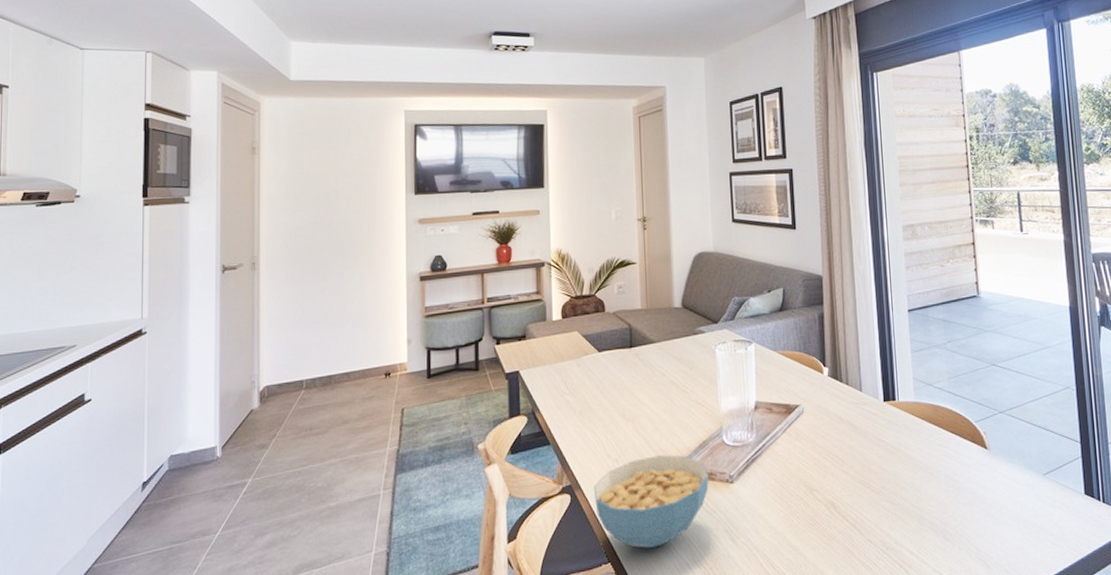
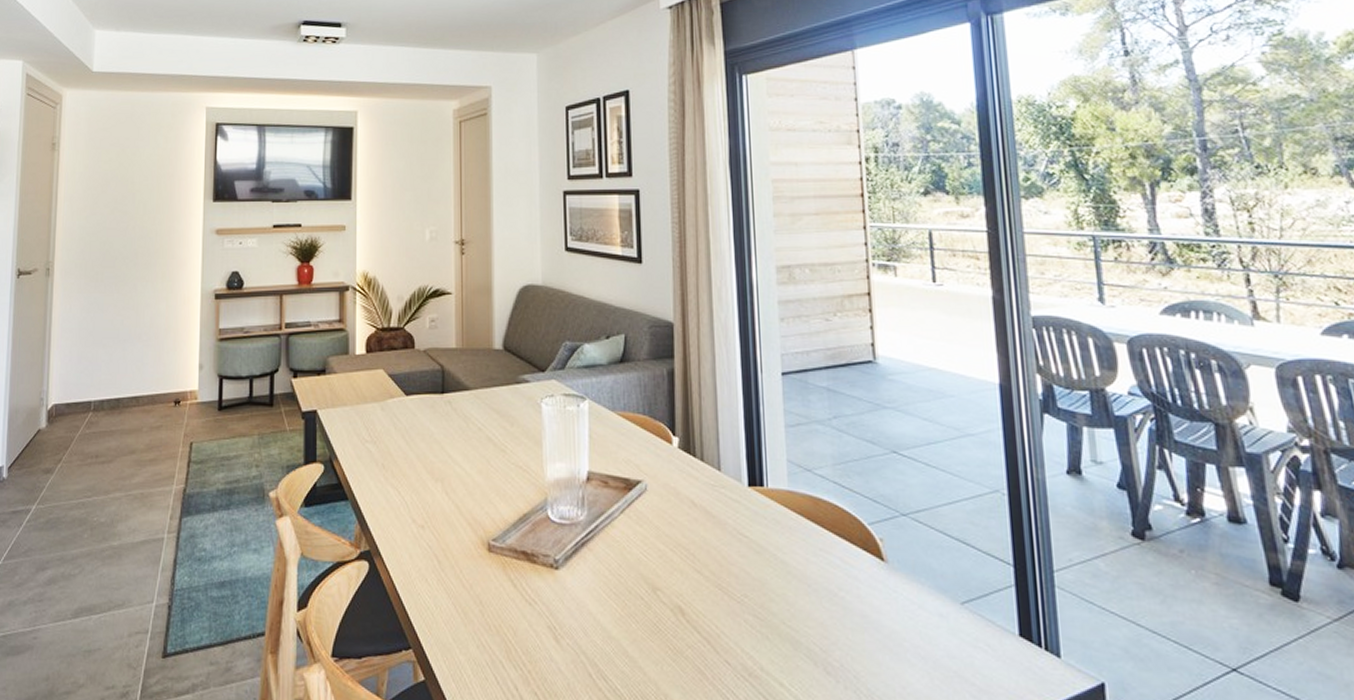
cereal bowl: present [593,455,709,548] -> none [395,526,530,638]

